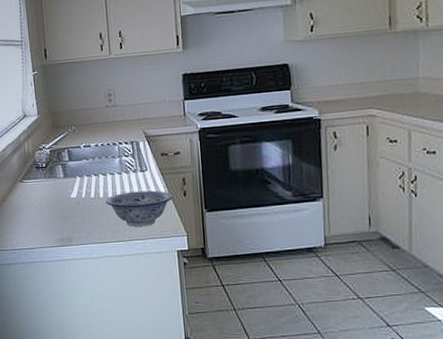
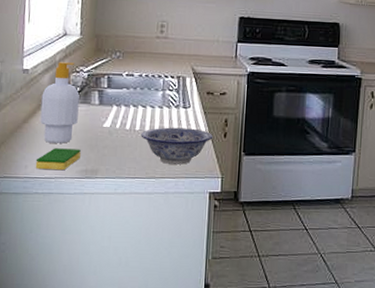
soap bottle: none [14,141,48,217] -> present [40,62,80,144]
dish sponge: none [18,220,55,241] -> present [35,148,81,171]

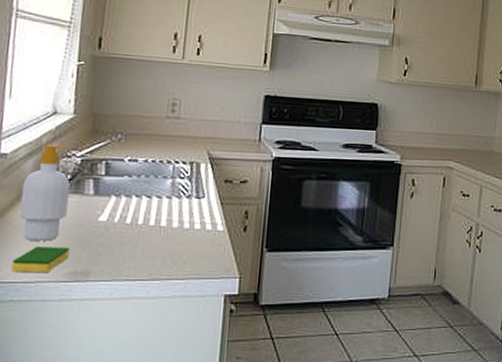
bowl: present [141,127,214,165] -> none [144,220,231,263]

